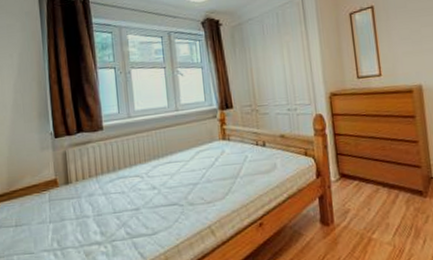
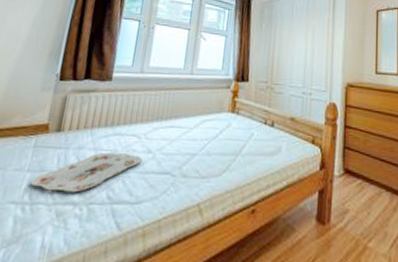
serving tray: none [55,193,149,236] -> present [30,152,142,193]

